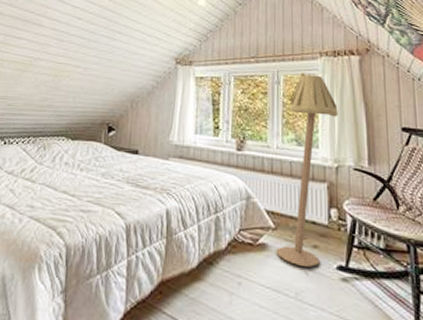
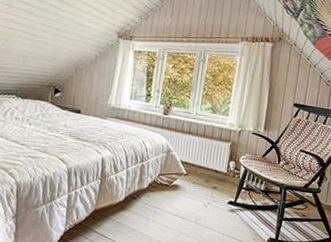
floor lamp: present [276,72,338,267] -> none [185,53,248,202]

